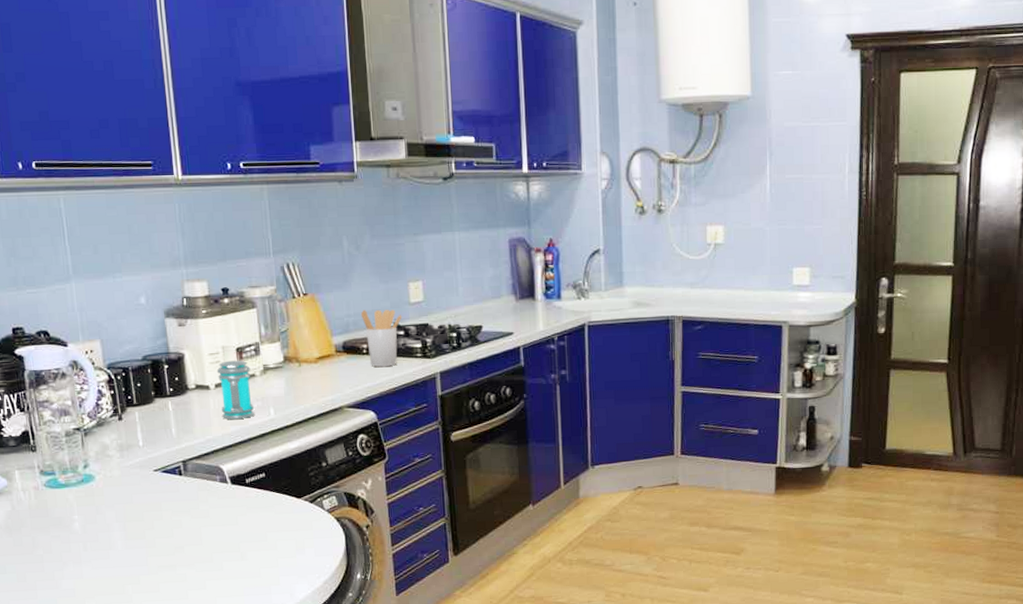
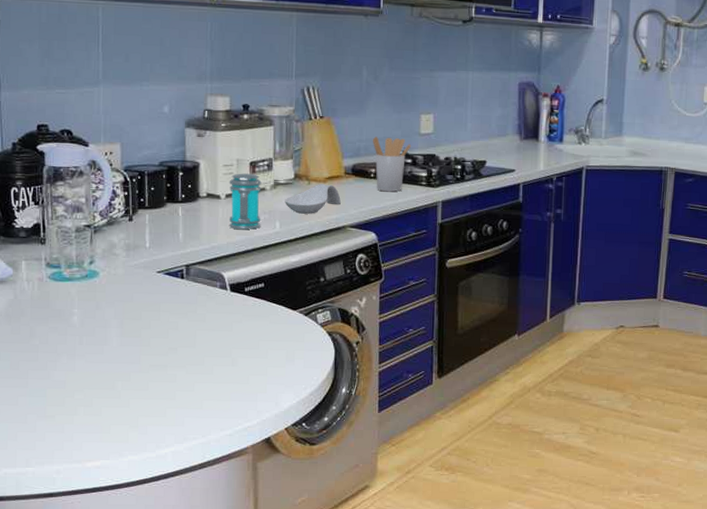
spoon rest: none [276,364,335,398] -> present [285,184,341,214]

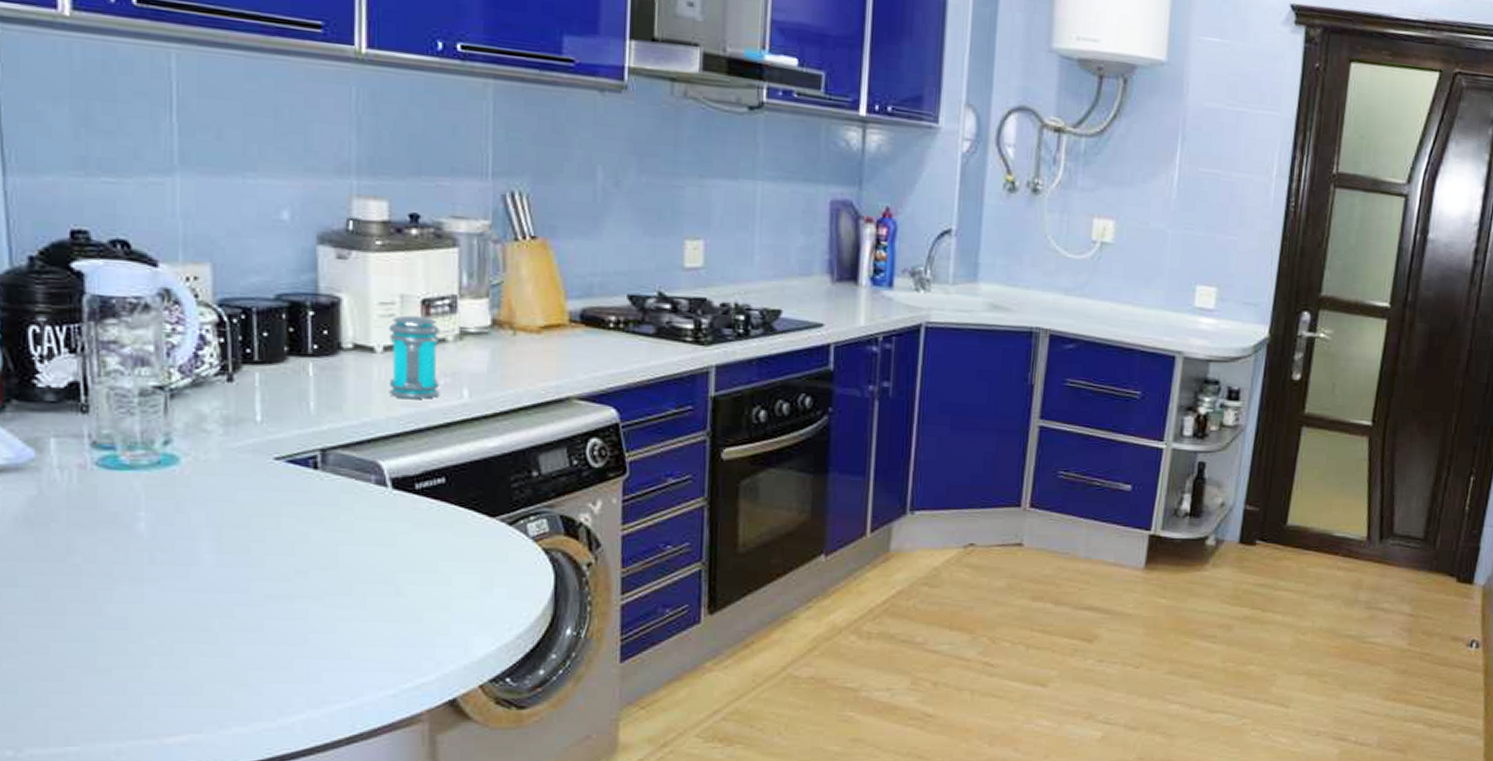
spoon rest: present [285,184,341,214] -> none [476,335,563,379]
utensil holder: present [372,136,412,192] -> none [611,268,671,350]

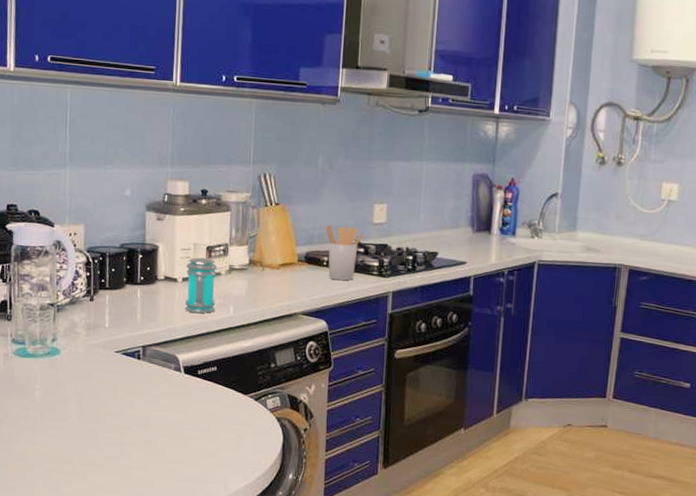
utensil holder: none [611,268,671,350] -> present [325,224,364,280]

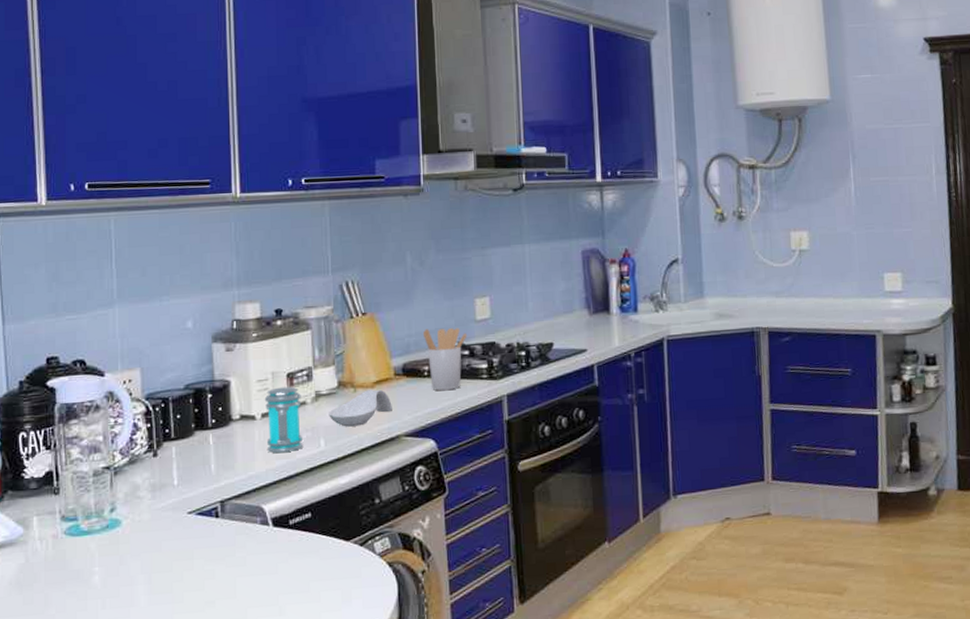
spoon rest: none [239,270,293,300] -> present [329,389,392,427]

